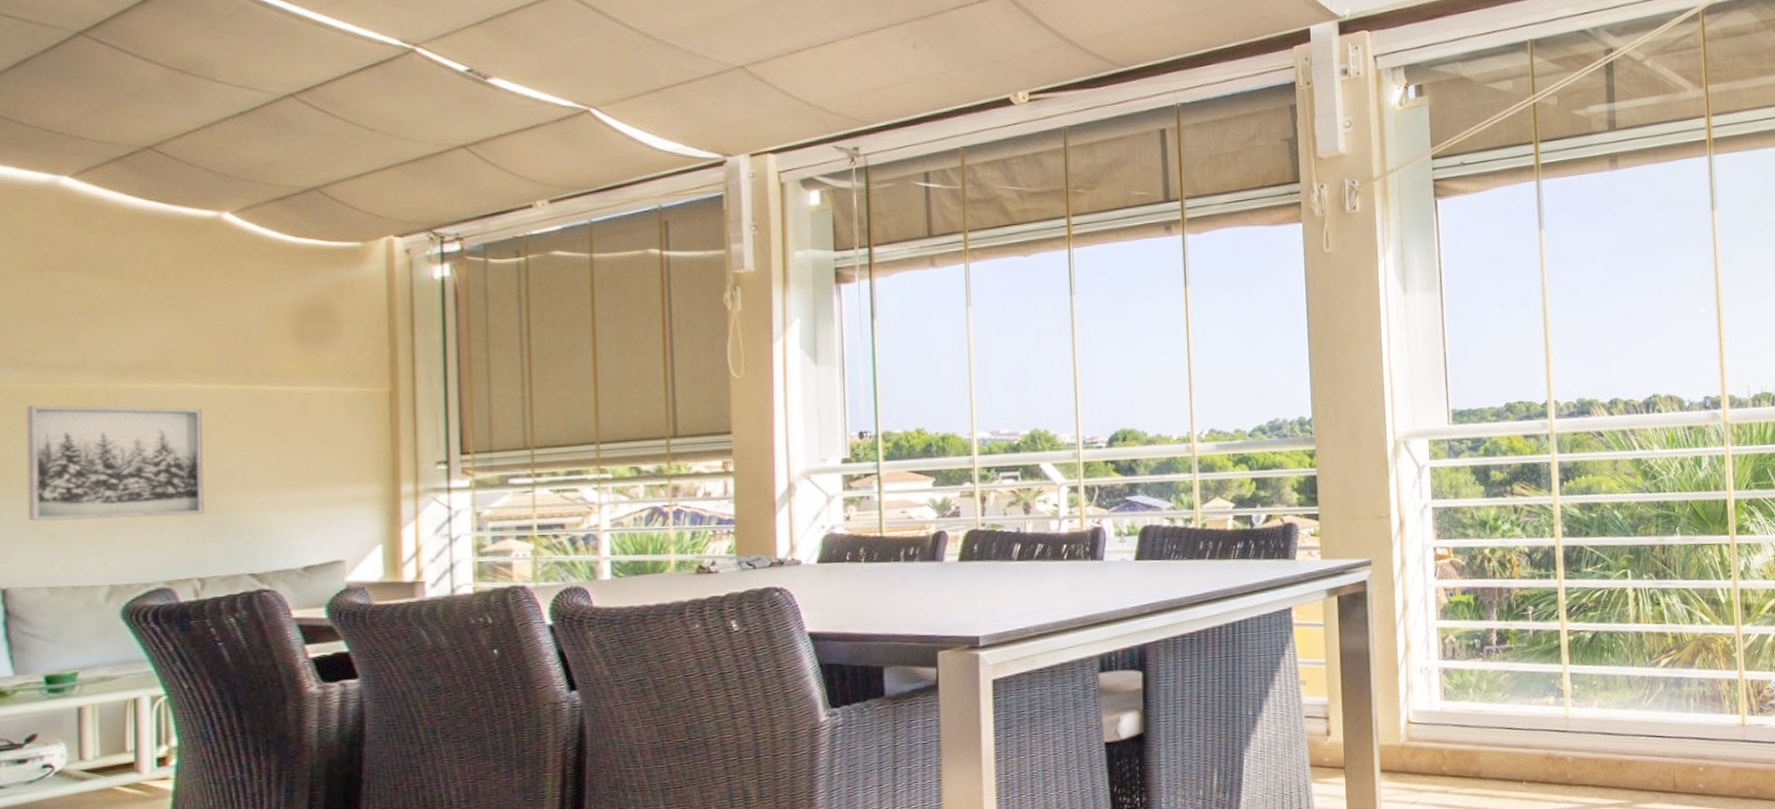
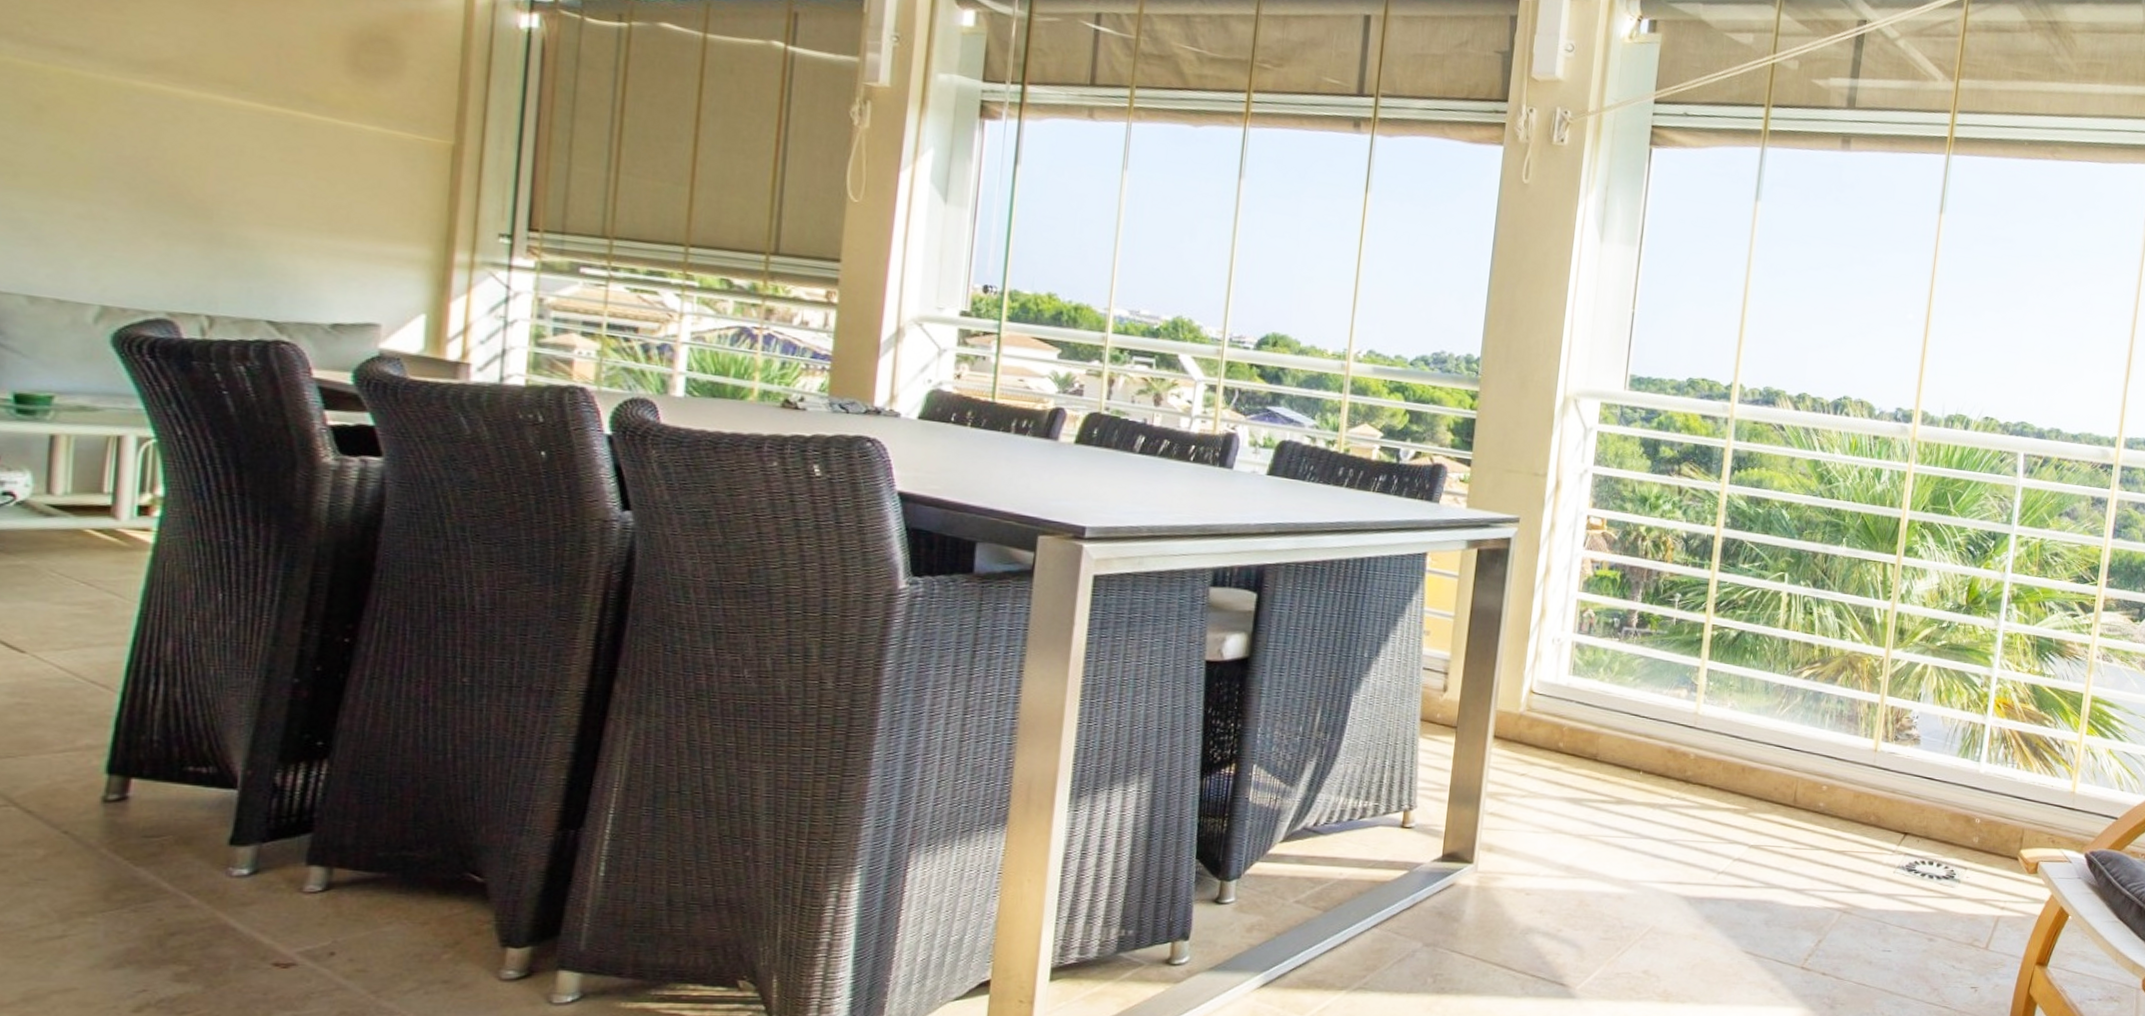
wall art: present [26,405,204,522] -> none [9,86,230,245]

